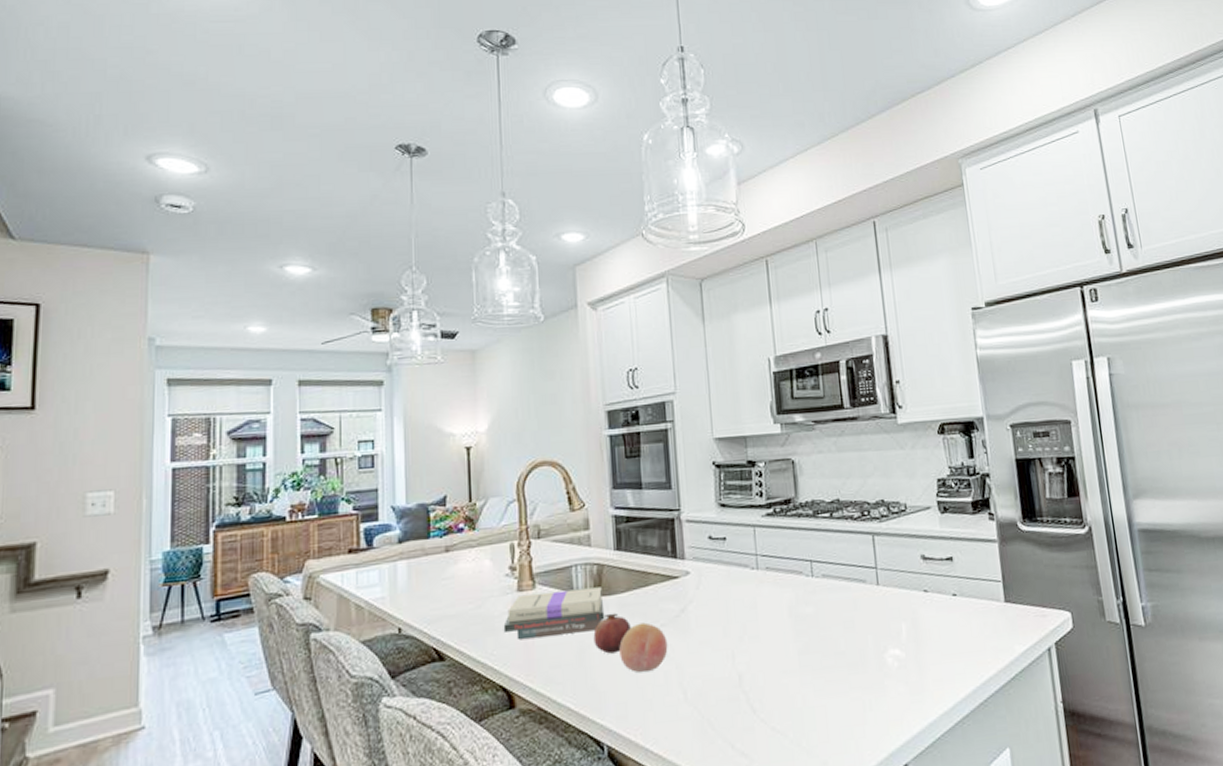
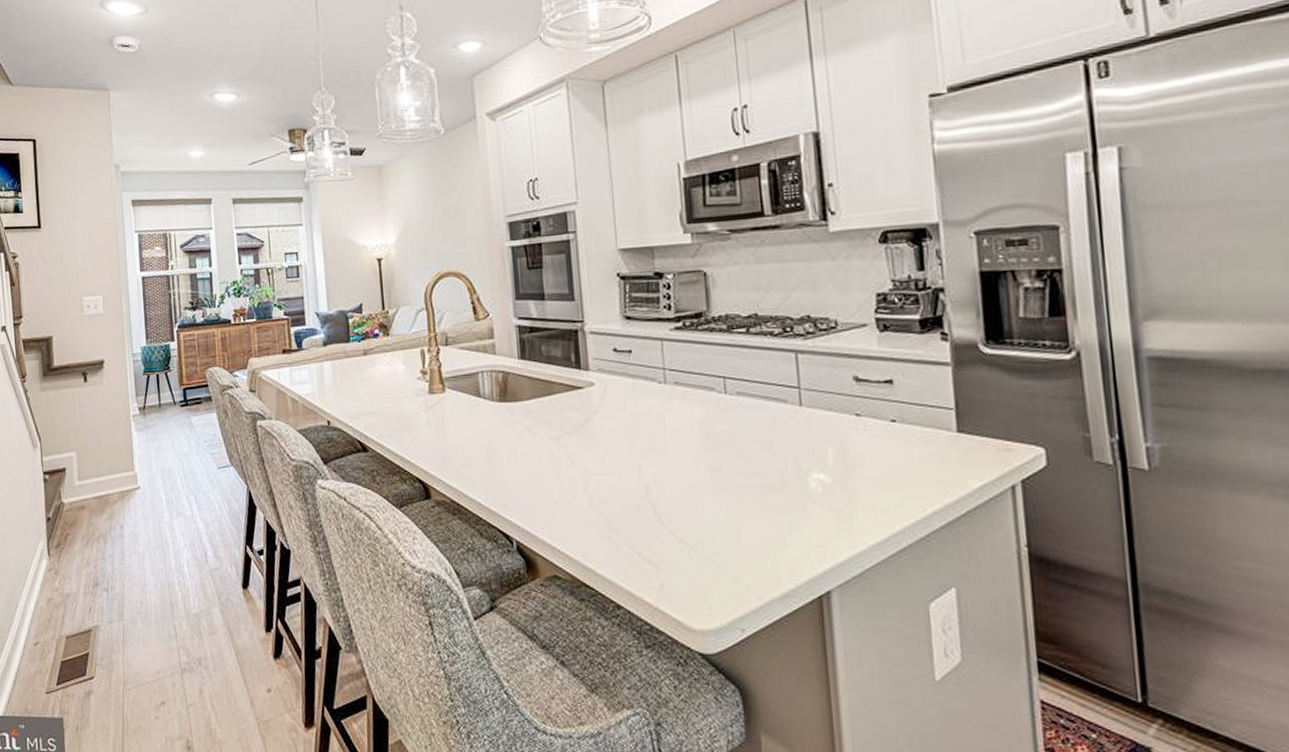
books: present [503,587,605,640] -> none [417,393,511,439]
fruit: present [593,613,631,654] -> none [500,418,536,457]
fruit: present [619,622,668,673] -> none [525,429,573,477]

